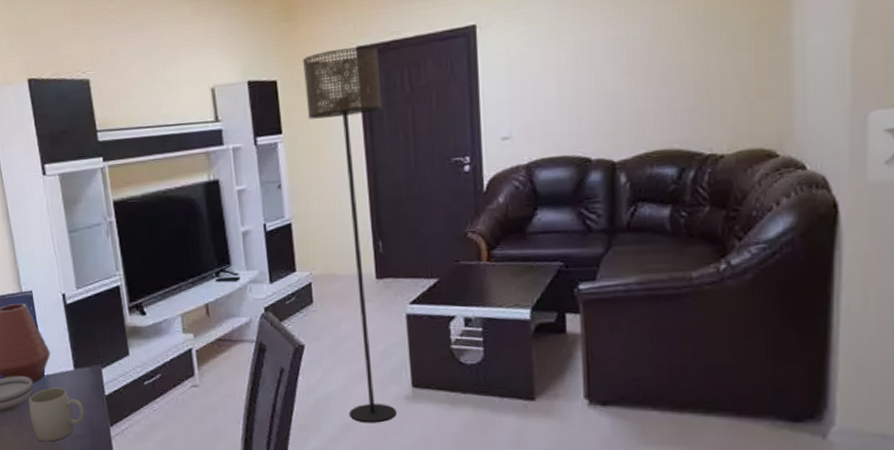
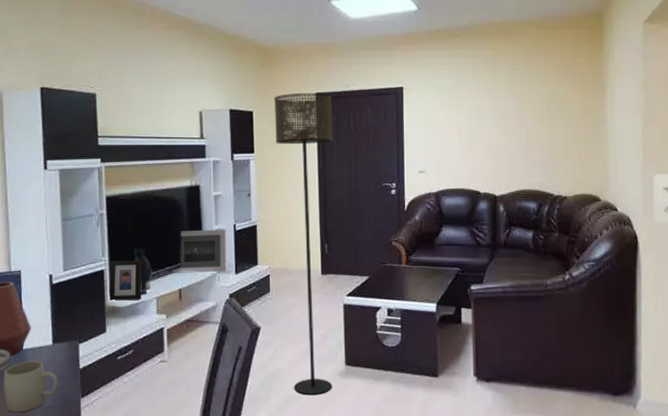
picture frame: none [125,273,165,320] -> present [109,260,142,301]
vase: none [149,259,174,312] -> present [132,248,153,295]
picture frame: none [197,231,258,286] -> present [173,230,226,273]

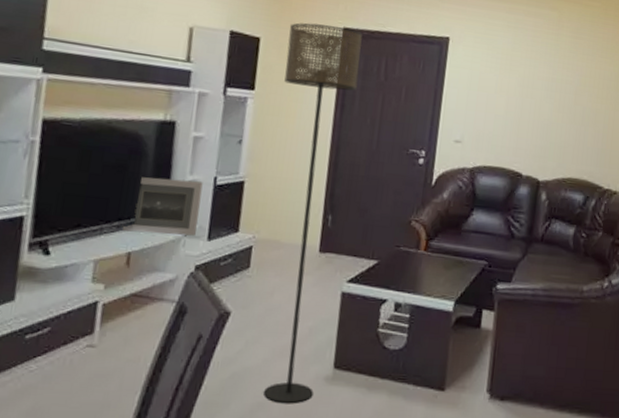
picture frame: present [109,260,142,301] -> none [26,205,81,261]
vase: present [132,248,153,295] -> none [67,192,95,256]

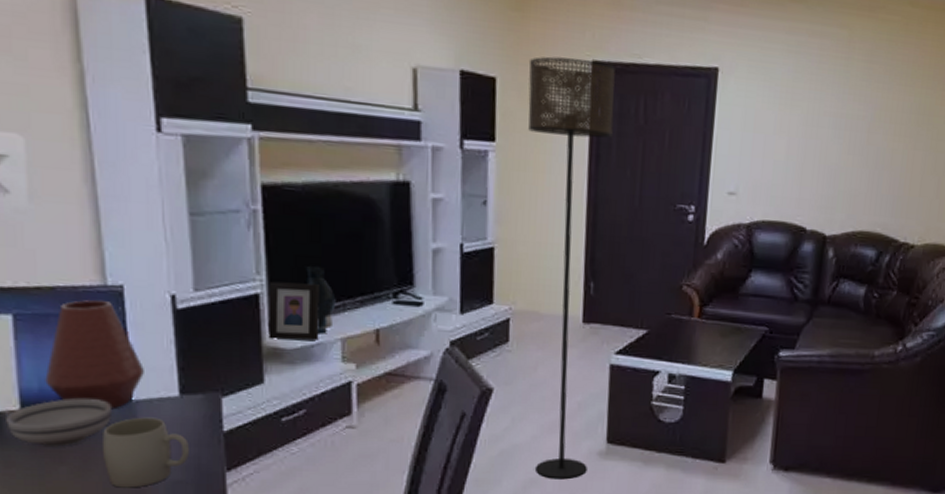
picture frame: none [26,205,81,261] -> present [268,281,319,340]
vase: none [67,192,95,256] -> present [304,266,336,334]
picture frame: present [123,177,203,236] -> none [367,246,448,310]

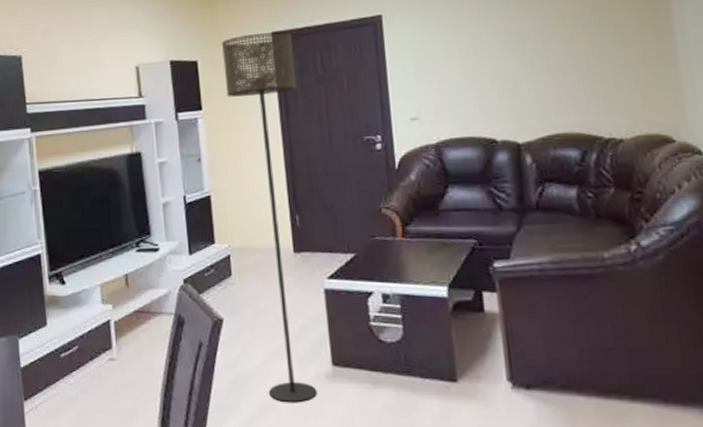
picture frame: present [268,281,319,340] -> none [47,242,84,289]
vase: present [304,266,336,334] -> none [70,228,94,282]

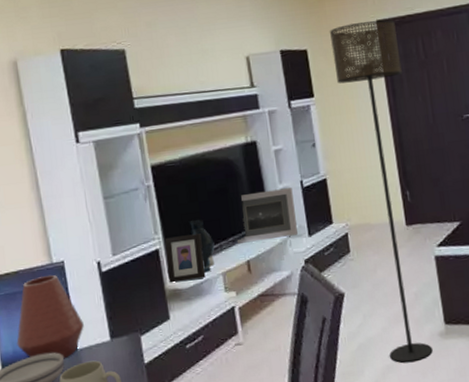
picture frame: none [47,242,84,289] -> present [164,233,206,283]
vase: none [70,228,94,282] -> present [188,220,215,273]
picture frame: none [117,202,178,256] -> present [238,188,298,244]

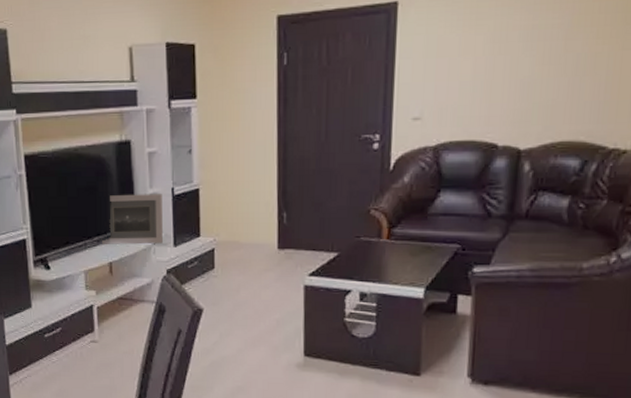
picture frame: present [164,233,206,283] -> none [32,229,68,274]
vase: present [188,220,215,273] -> none [56,215,79,268]
floor lamp: present [329,20,433,363] -> none [222,15,299,388]

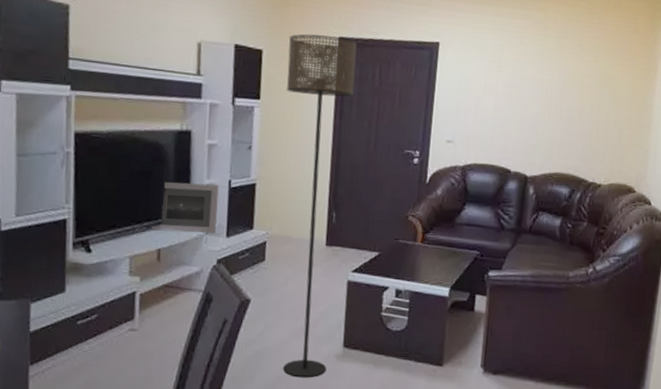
floor lamp: none [222,15,299,388] -> present [283,34,357,378]

